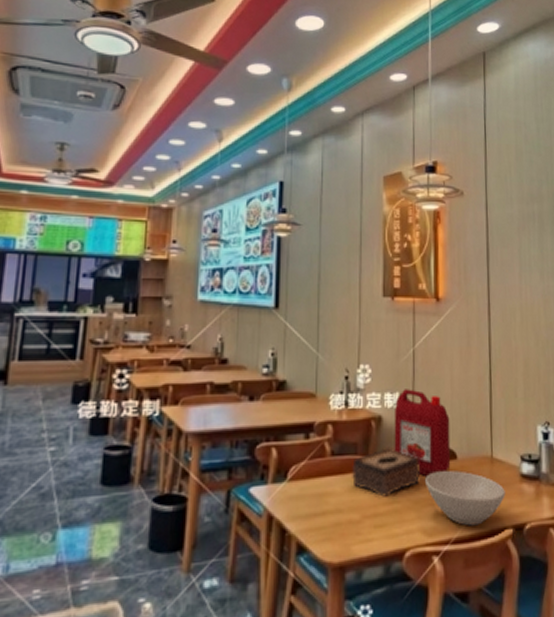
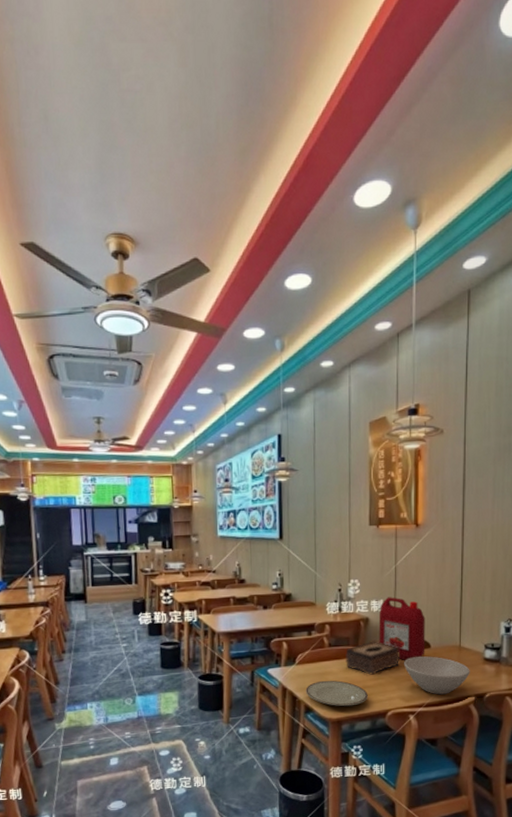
plate: none [299,504,380,544] -> present [306,680,368,707]

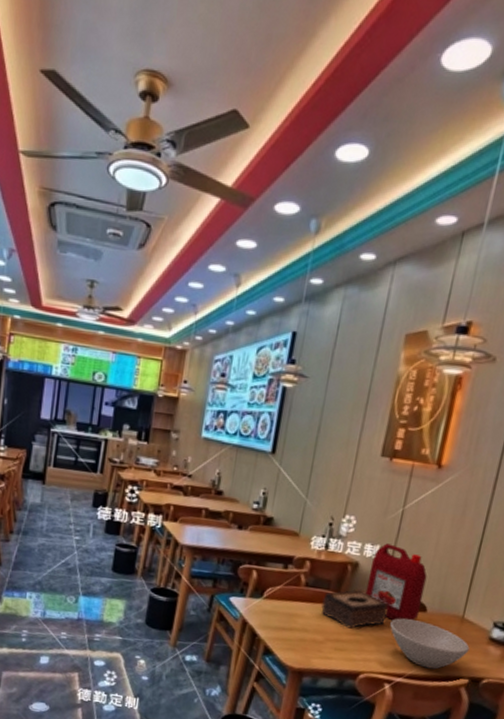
plate: present [306,680,368,707] -> none [268,622,341,659]

